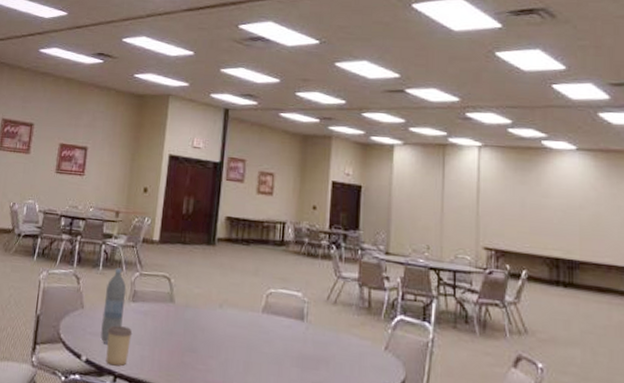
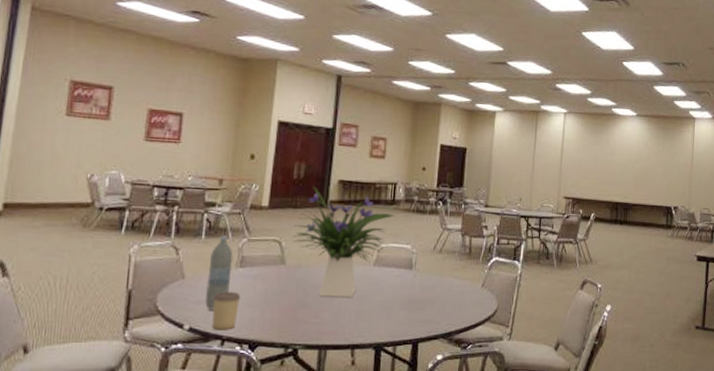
flower arrangement: none [181,222,285,346] -> present [293,186,396,297]

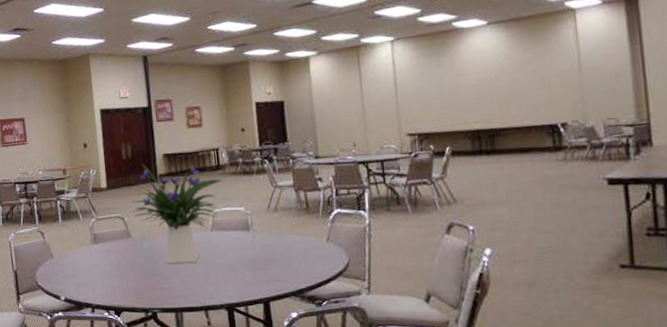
water bottle: present [205,235,234,310] -> none [69,217,90,283]
cup: present [212,292,241,330] -> none [78,266,101,299]

